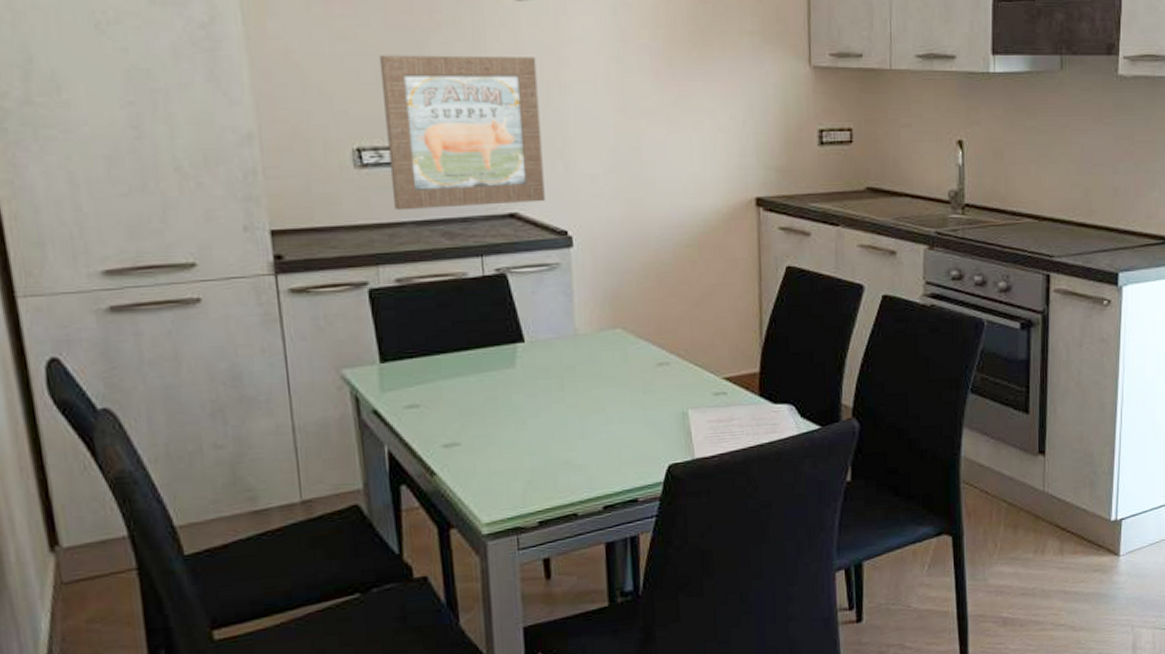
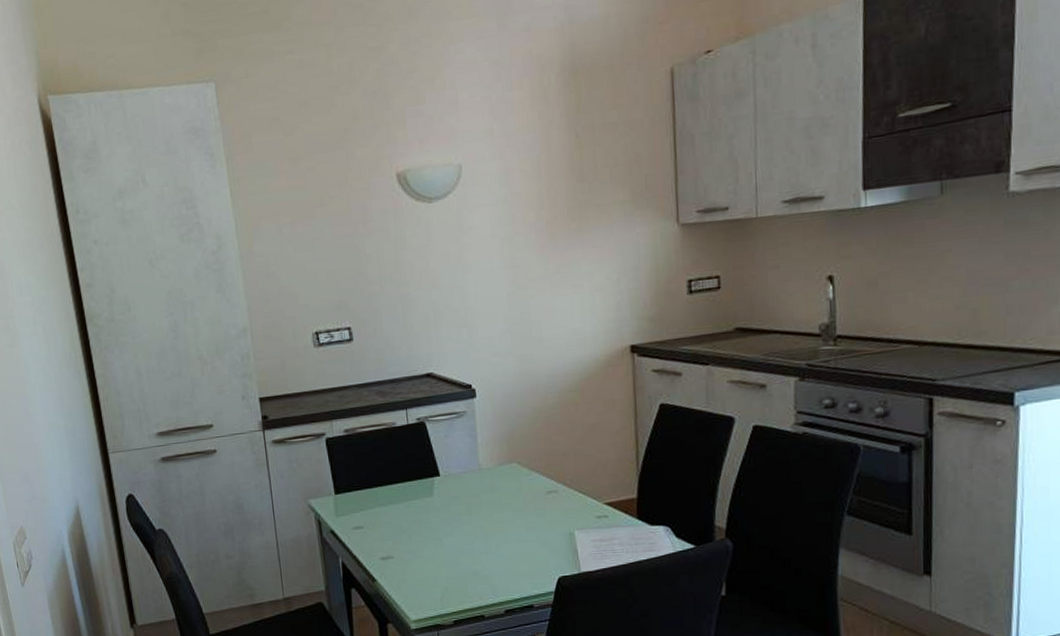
wall art: present [379,55,545,211] -> none [329,246,454,377]

